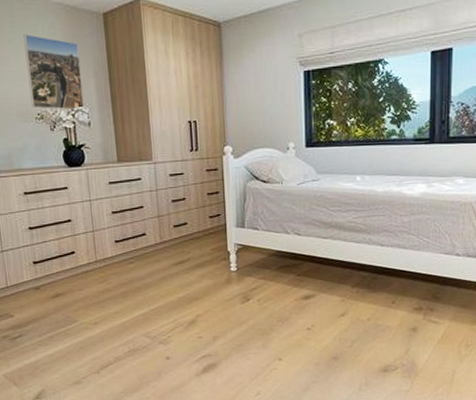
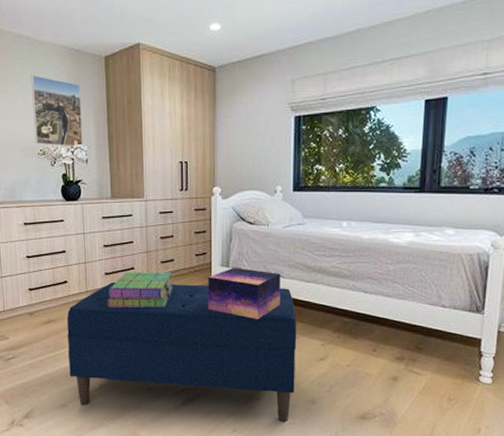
bench: none [76,246,317,382] -> present [66,282,297,423]
stack of books: none [118,236,188,277] -> present [107,272,174,308]
decorative box: none [223,228,298,279] -> present [207,268,281,319]

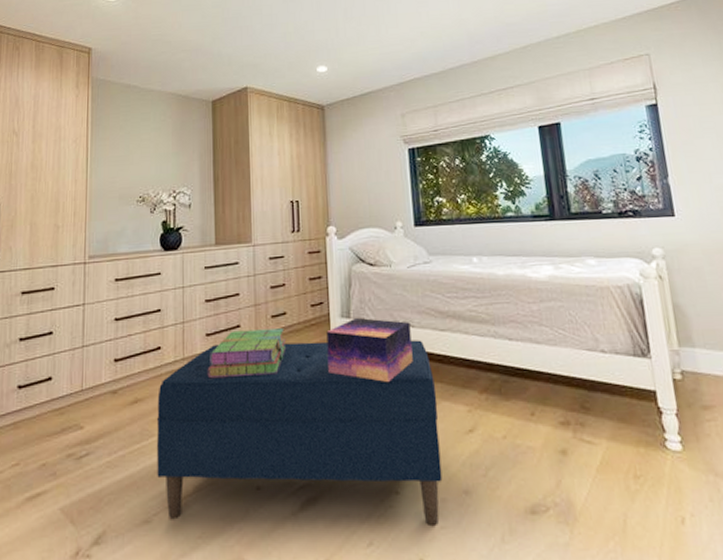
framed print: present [31,75,83,147] -> none [134,122,186,192]

